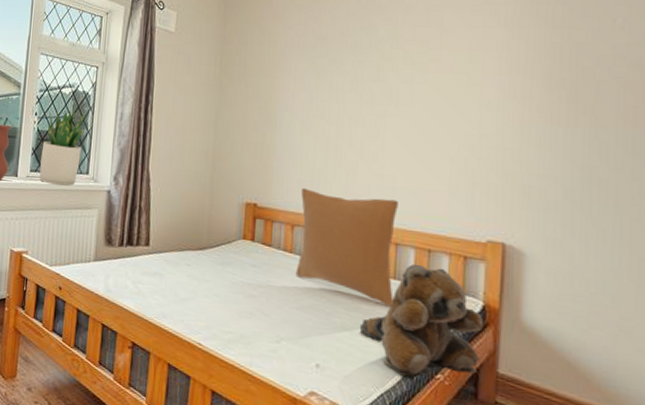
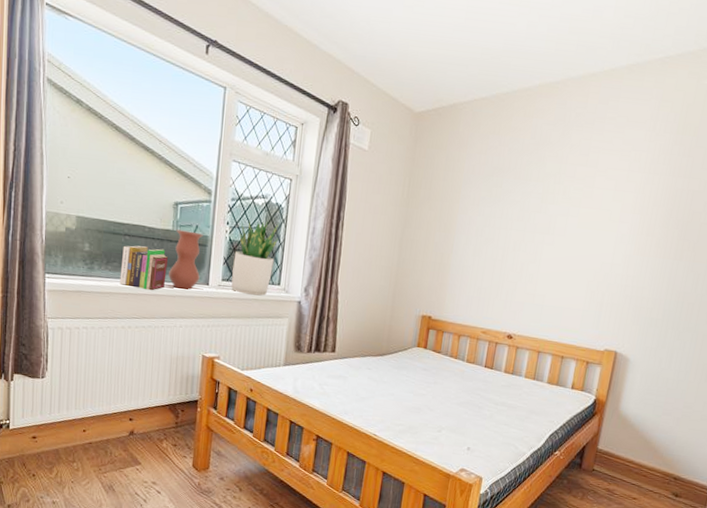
pillow: present [295,187,398,308] -> none [458,303,544,402]
teddy bear: present [359,264,484,378] -> none [502,367,594,455]

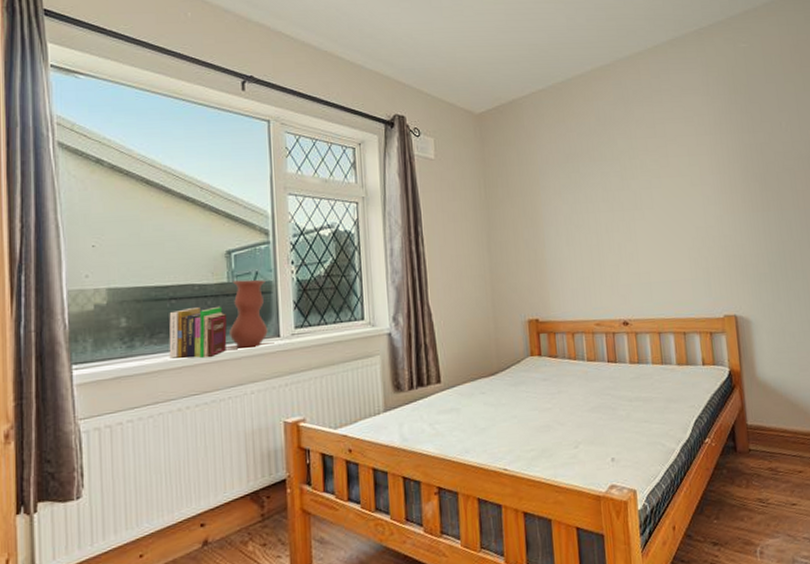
planter: present [231,219,280,296] -> none [305,250,353,339]

